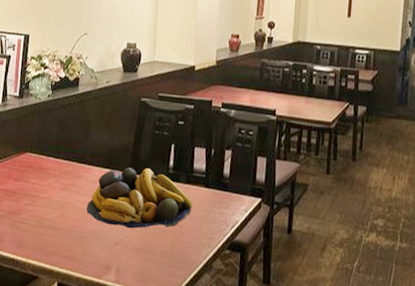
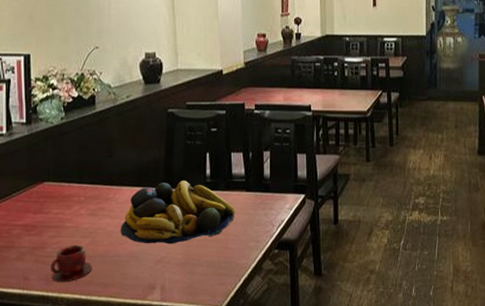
teacup: none [22,215,58,250] -> present [50,244,92,282]

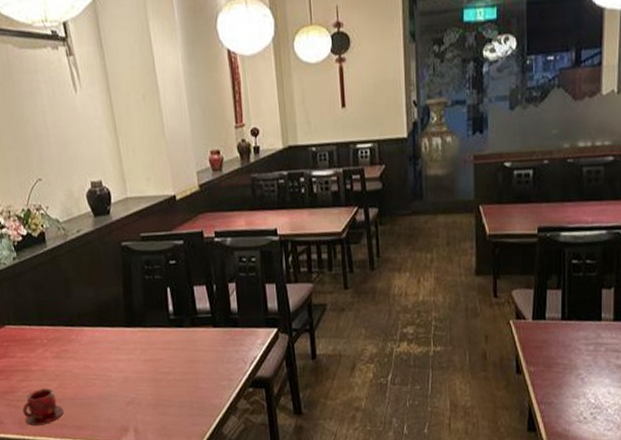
fruit bowl: present [120,181,236,245] -> none [86,318,204,386]

